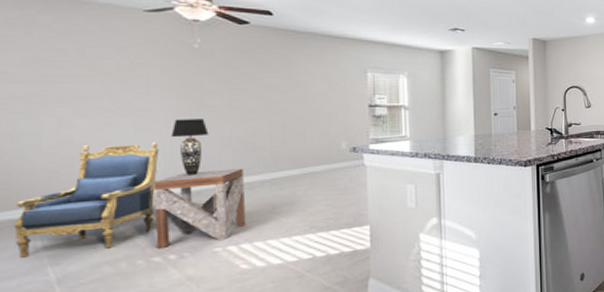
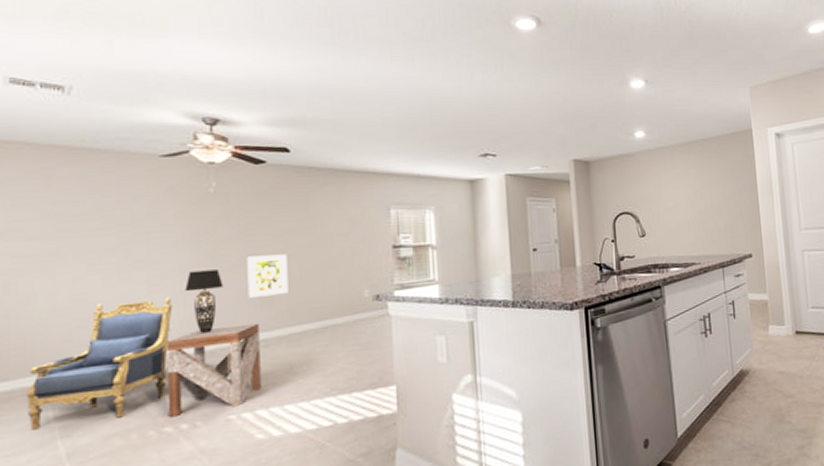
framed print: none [231,107,271,145] -> present [247,254,288,298]

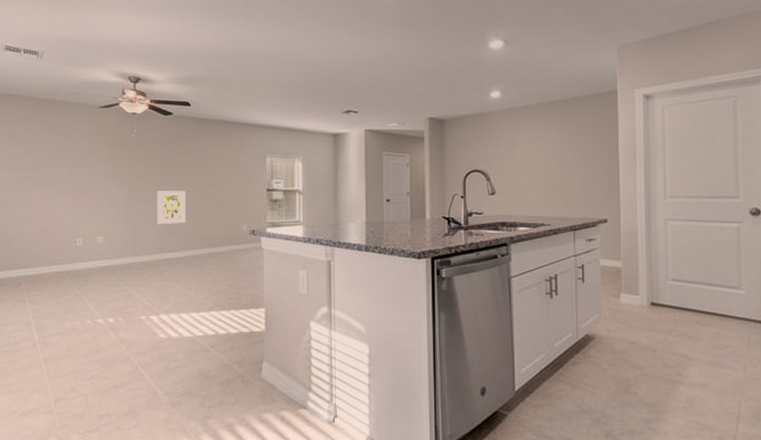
armchair: present [26,297,173,430] -> none [12,218,105,309]
side table: present [166,323,261,418] -> none [100,245,164,312]
table lamp: present [185,269,224,334] -> none [114,200,140,250]

